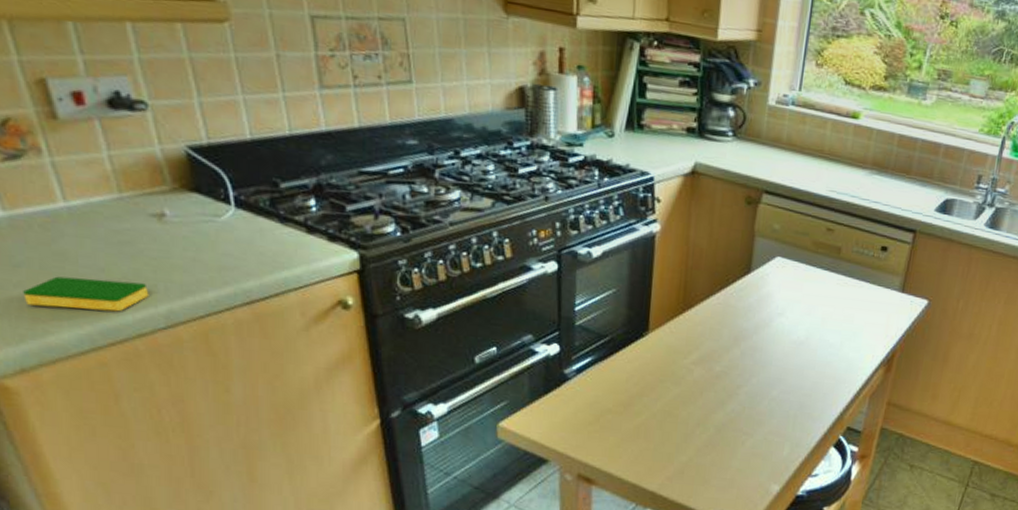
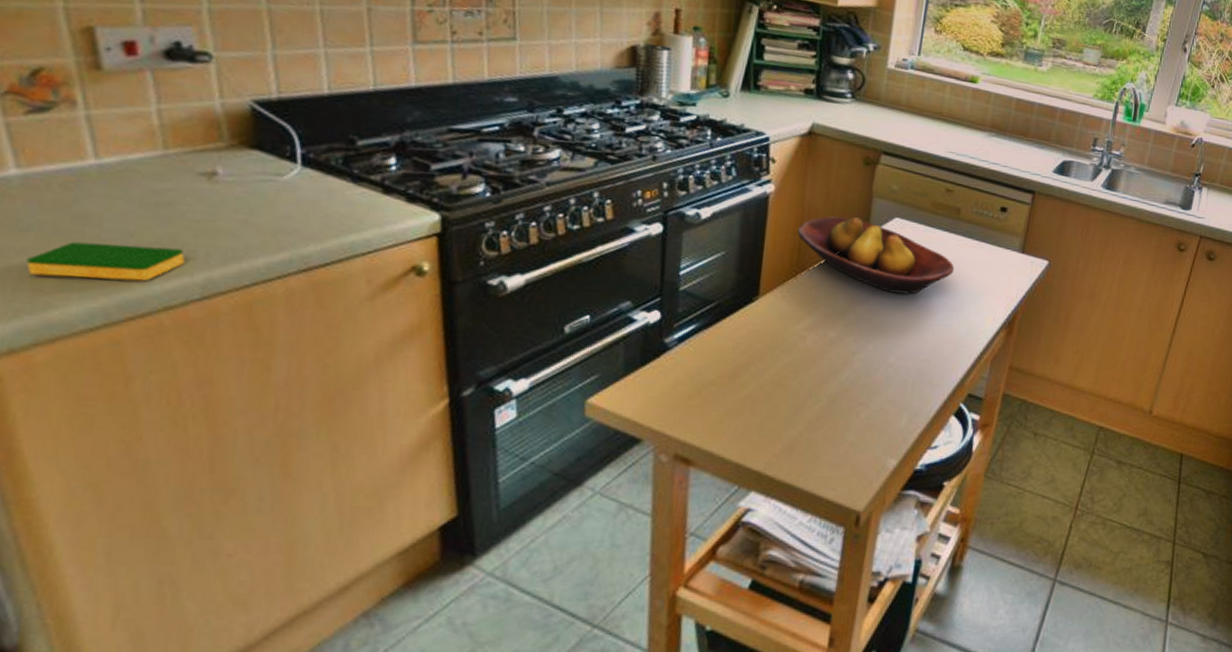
fruit bowl: none [683,255,835,332] -> present [798,216,955,295]

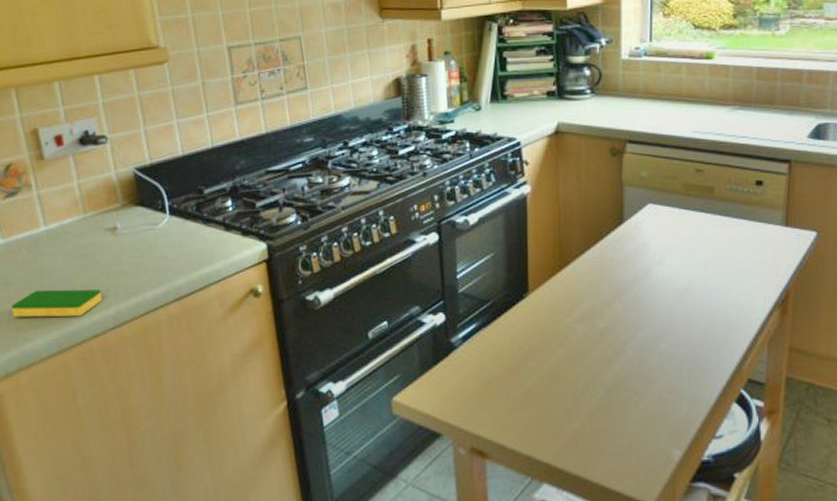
fruit bowl: present [798,216,955,295] -> none [557,208,716,280]

